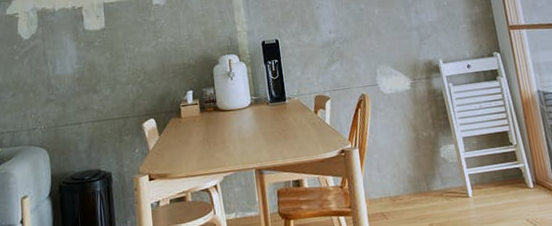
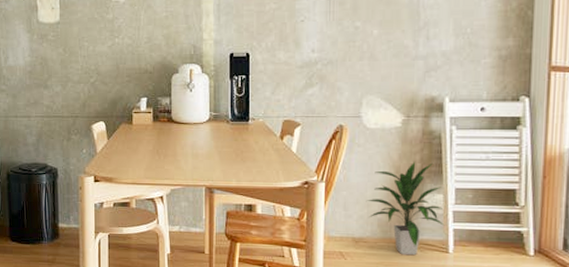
indoor plant: none [395,117,461,206] -> present [366,161,445,256]

